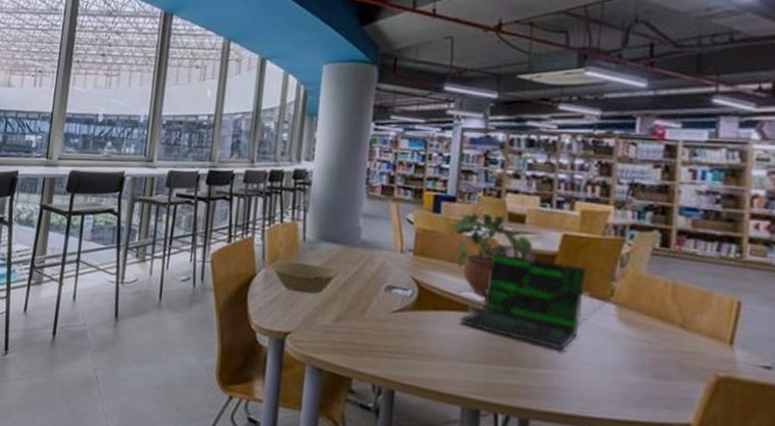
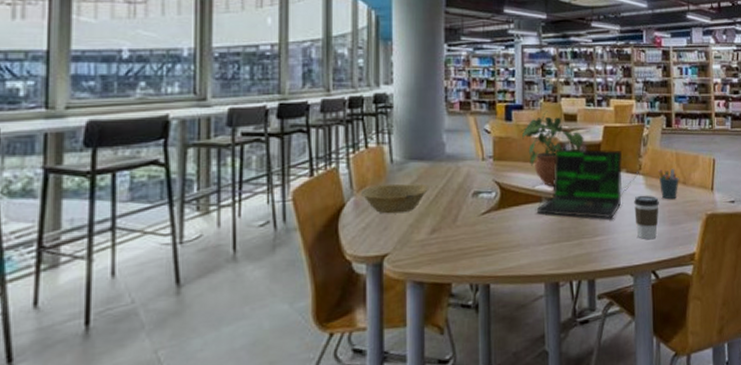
coffee cup: none [596,329,638,390] -> present [634,195,659,239]
pen holder: none [640,301,674,345] -> present [658,169,679,200]

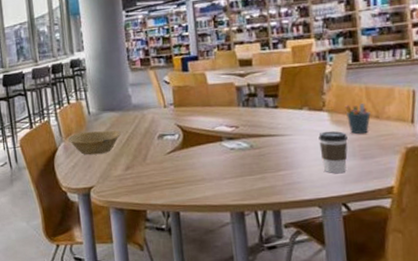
potted plant: present [521,111,584,186] -> none [197,59,261,126]
laptop: present [537,148,640,219] -> none [218,89,324,155]

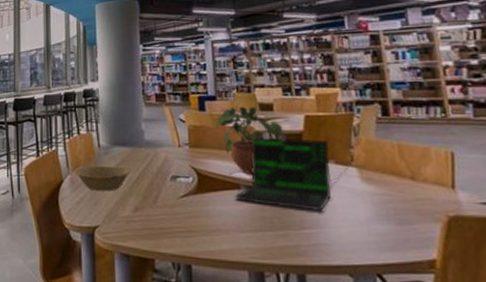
potted plant: none [197,59,261,126] -> present [215,101,283,173]
laptop: none [218,89,324,155] -> present [236,137,353,212]
coffee cup: present [318,131,348,173] -> none [347,189,381,238]
pen holder: present [345,103,371,134] -> none [375,162,405,196]

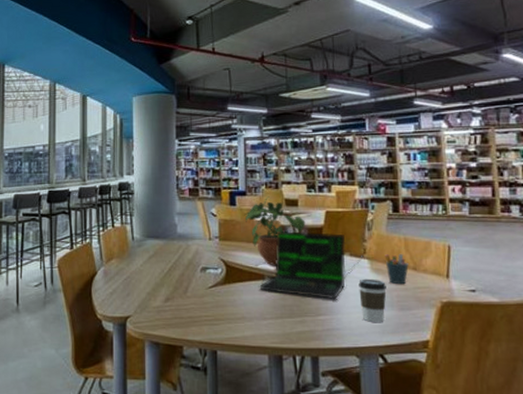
bowl: present [74,165,132,191] -> none [108,257,164,283]
coffee cup: none [347,189,381,238] -> present [359,278,387,322]
pen holder: none [375,162,405,196] -> present [384,254,409,285]

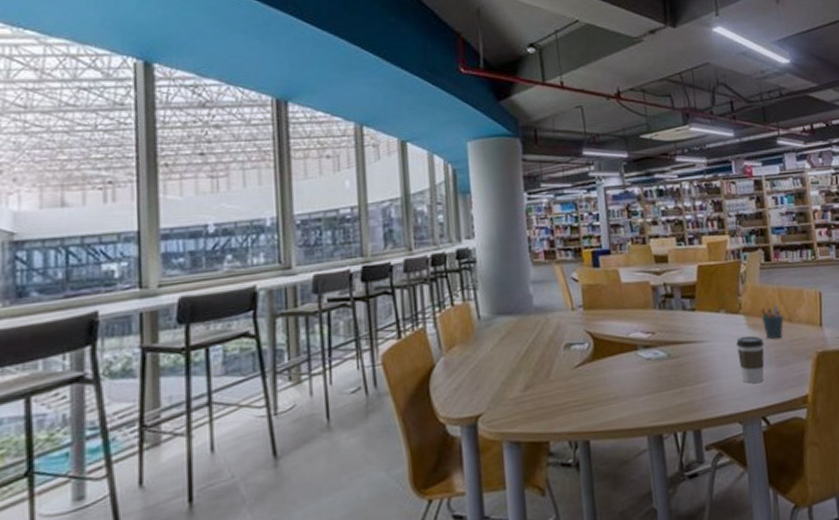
potted plant: present [244,196,306,265] -> none [610,254,678,333]
laptop: present [260,231,365,300] -> none [633,289,741,364]

